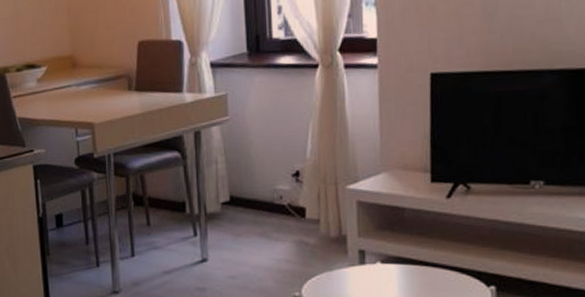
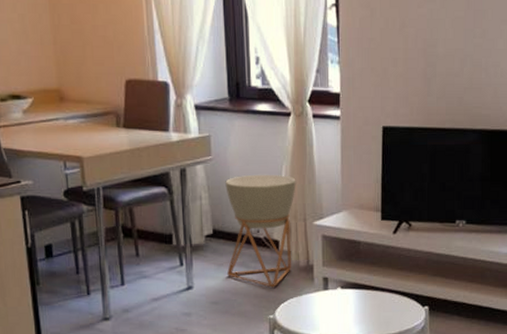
planter: none [243,133,325,261] -> present [225,174,296,288]

